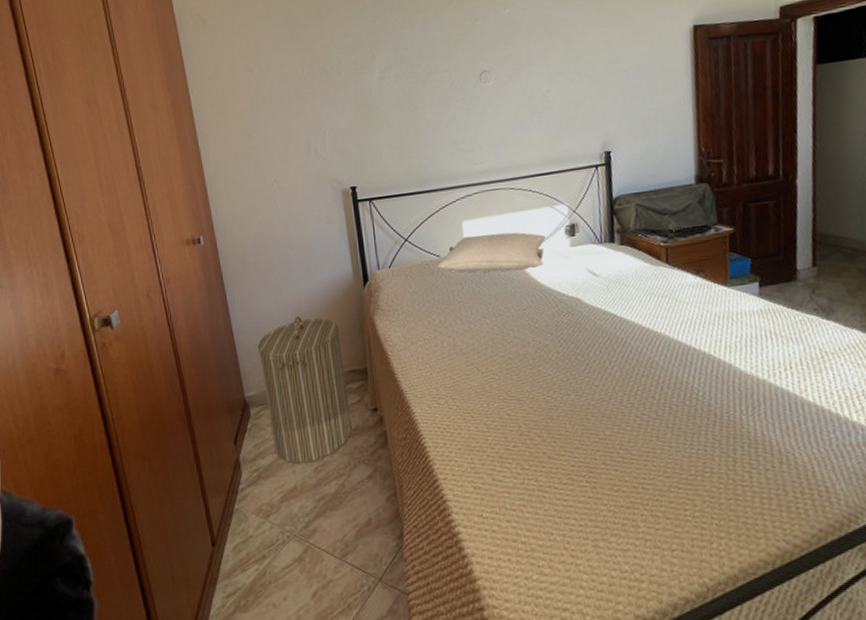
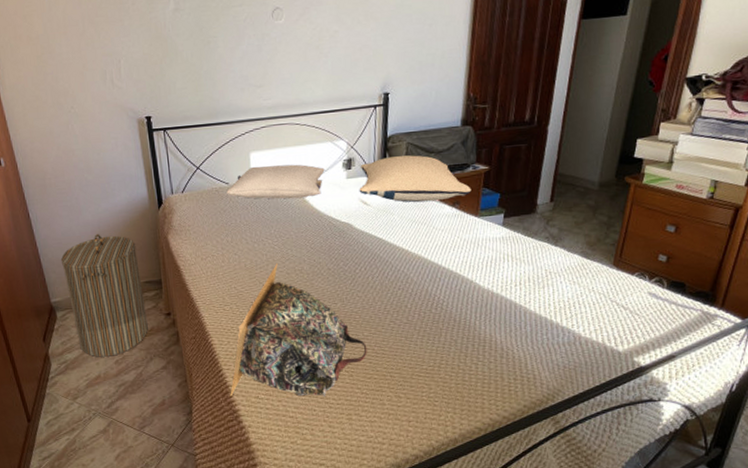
tote bag: none [448,346,612,515] -> present [230,262,367,397]
pillow: none [584,217,717,272] -> present [359,155,472,203]

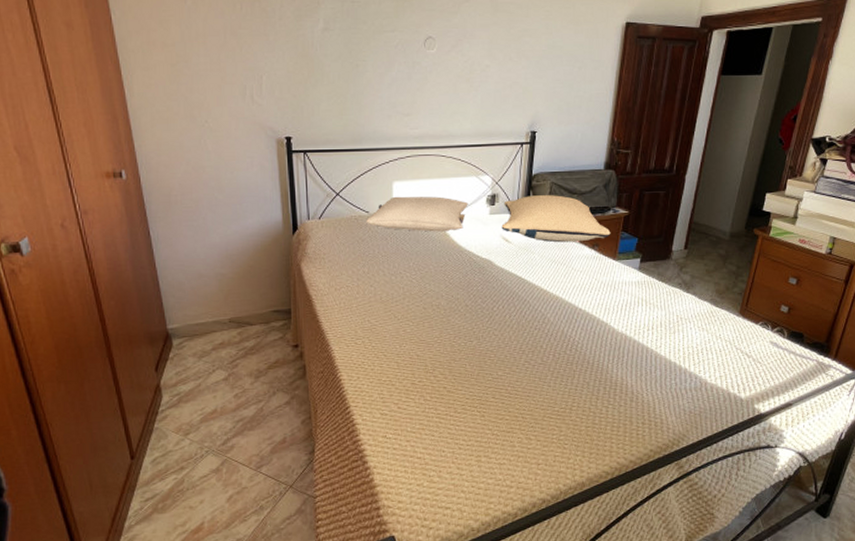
laundry hamper: present [60,234,148,357] -> none [181,258,273,390]
tote bag: present [230,262,367,397] -> none [356,296,500,437]

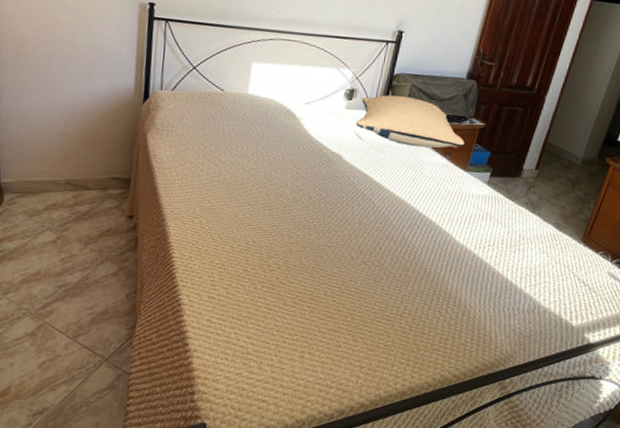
pillow: present [366,196,468,232] -> none [220,77,326,120]

